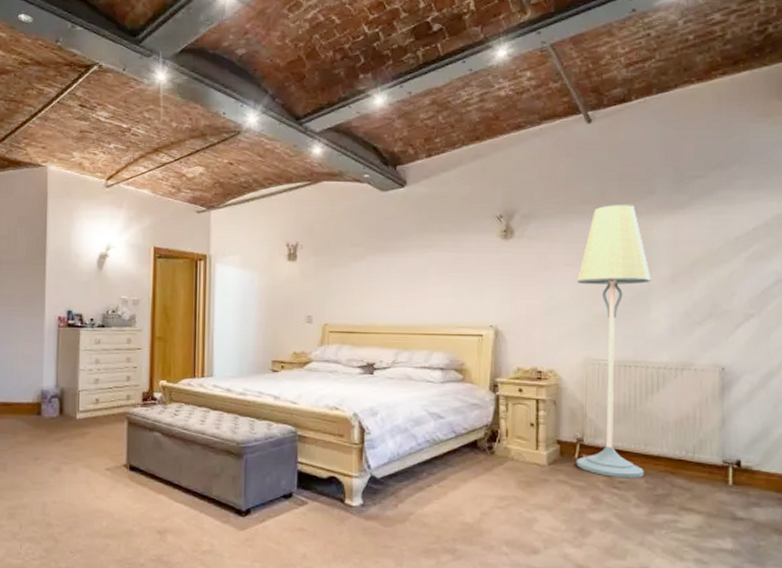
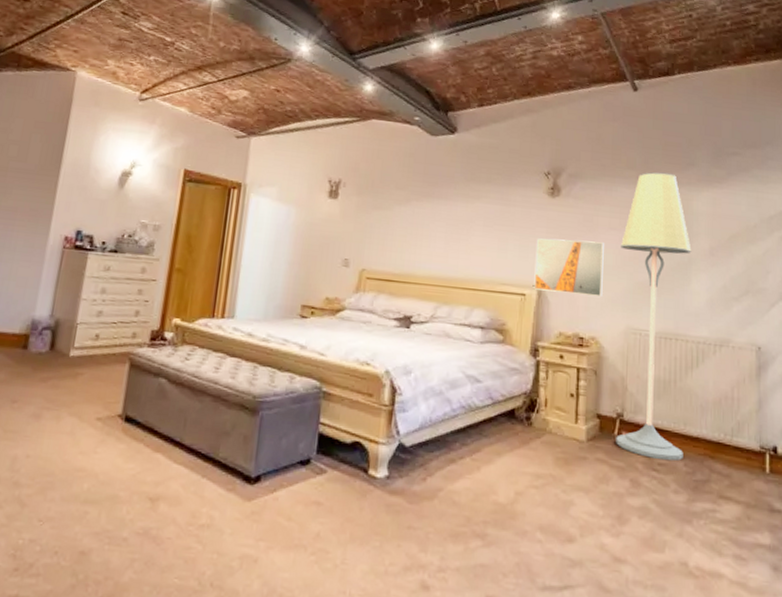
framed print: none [490,279,560,331] -> present [534,238,604,297]

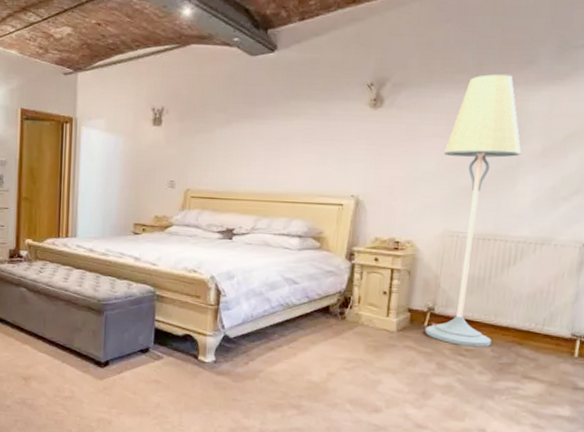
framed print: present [534,238,604,297] -> none [351,150,427,203]

